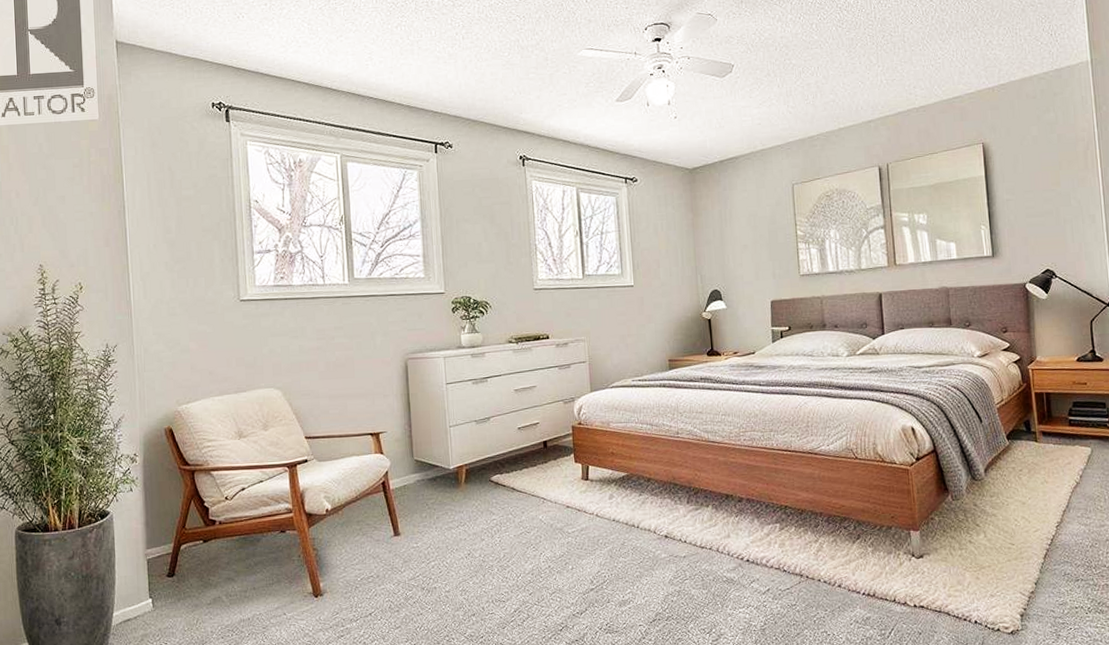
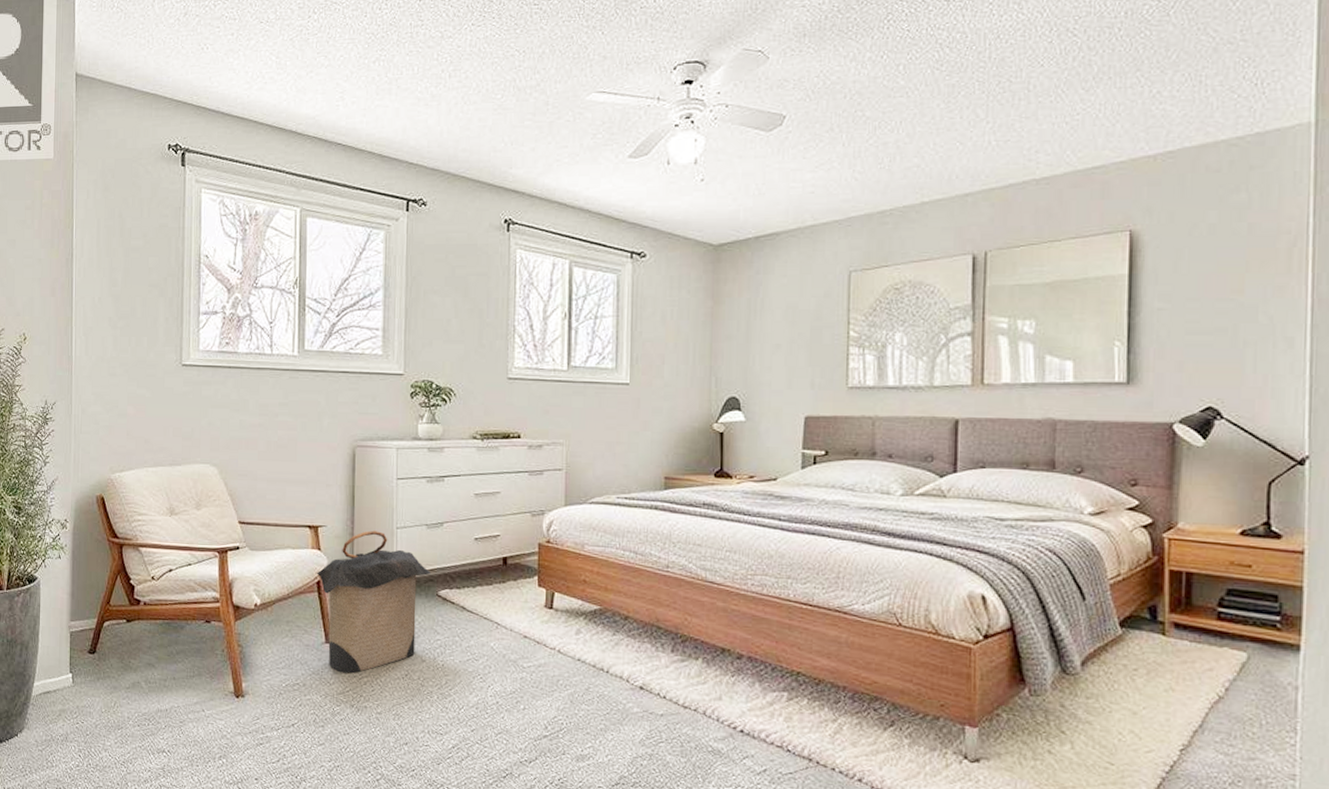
laundry hamper: none [381,431,482,561] -> present [316,530,430,674]

